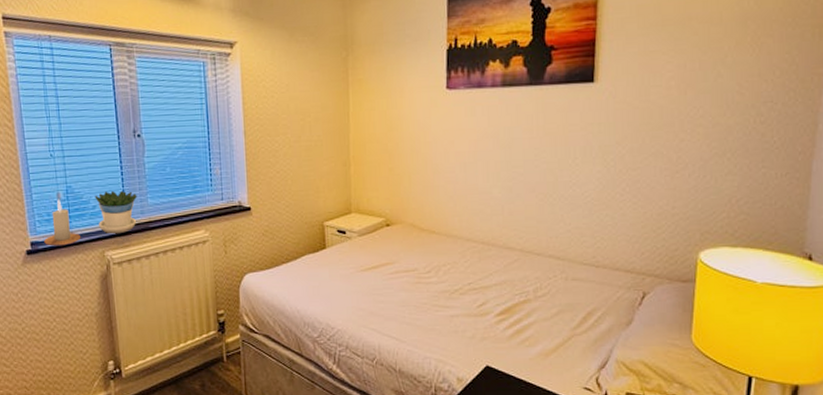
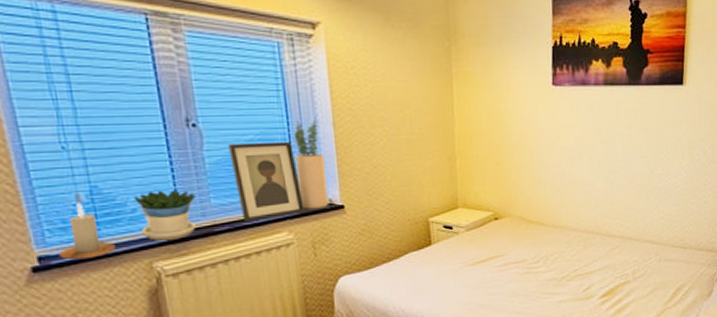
picture frame: none [162,148,219,220] -> present [227,141,305,222]
vase: none [212,126,238,211] -> present [293,116,328,210]

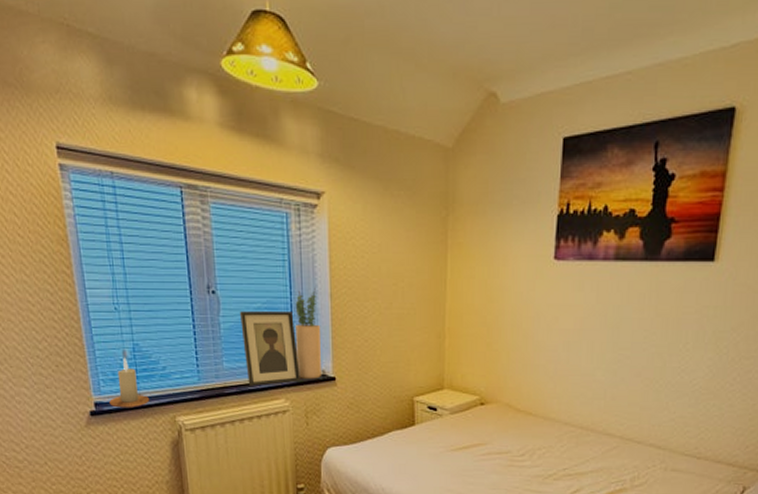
flowerpot: present [134,189,197,242] -> none [164,351,212,399]

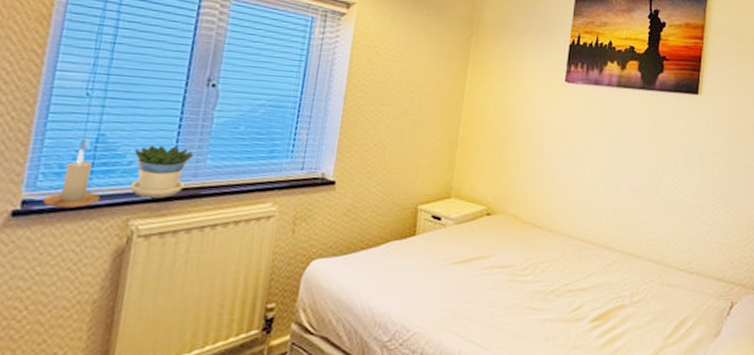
flowerpot: none [164,351,212,399] -> present [130,144,194,199]
picture frame: present [239,310,300,386] -> none [231,107,301,188]
vase: present [295,287,322,380] -> none [294,88,331,183]

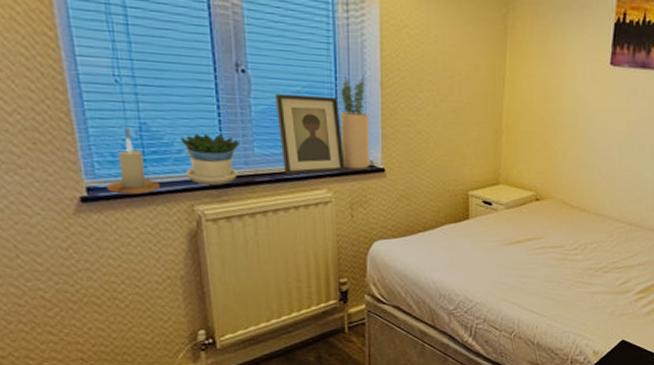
picture frame: none [231,107,301,188] -> present [274,94,345,175]
vase: none [294,88,331,183] -> present [340,74,370,171]

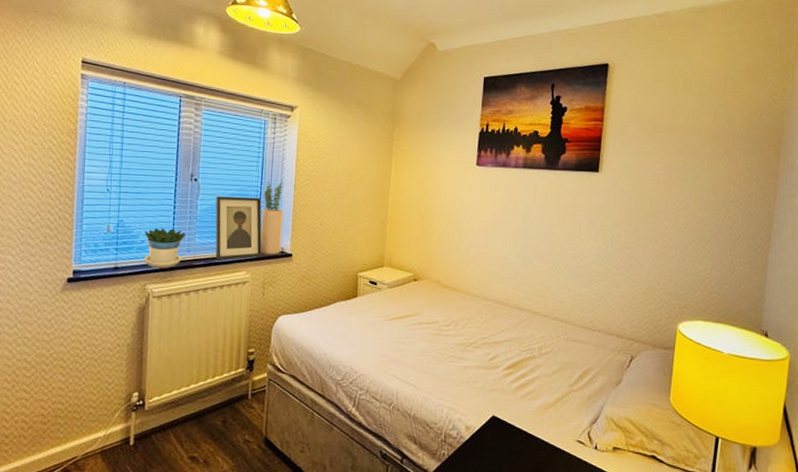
candle: present [106,137,161,195] -> none [87,231,125,276]

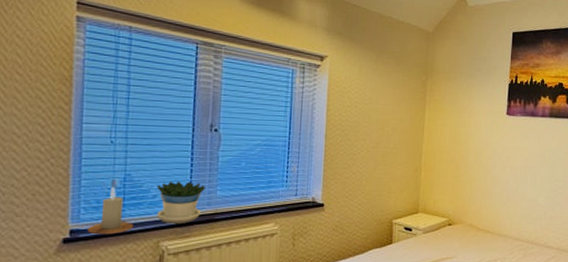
candle: none [87,231,125,276] -> present [87,186,134,235]
picture frame: present [215,196,262,260] -> none [238,147,292,212]
vase: present [260,179,284,256] -> none [289,129,315,206]

